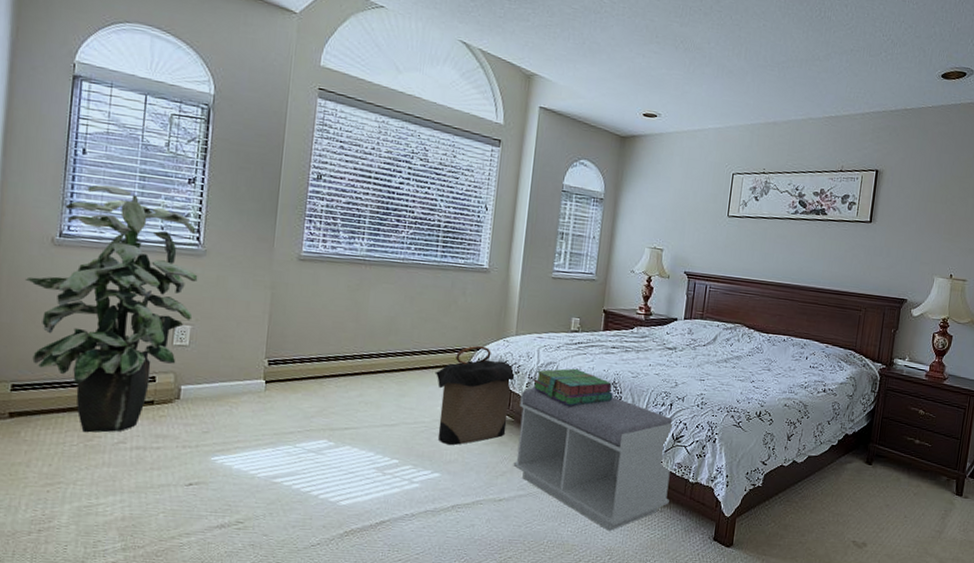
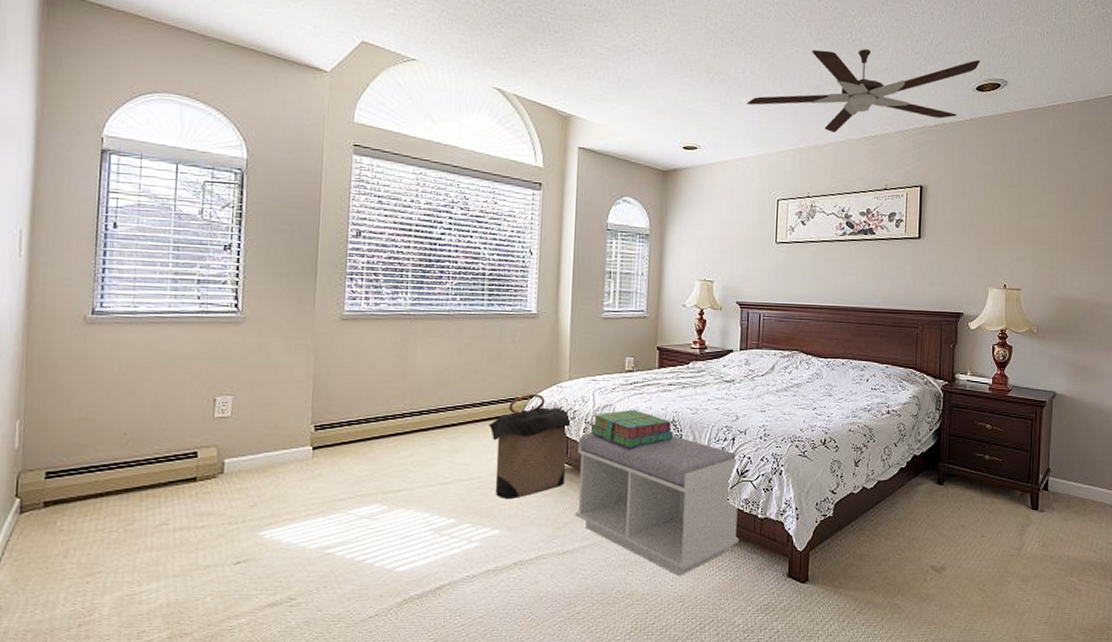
indoor plant: present [24,184,198,433] -> none [56,258,238,517]
ceiling fan: none [709,24,948,110] -> present [746,49,980,133]

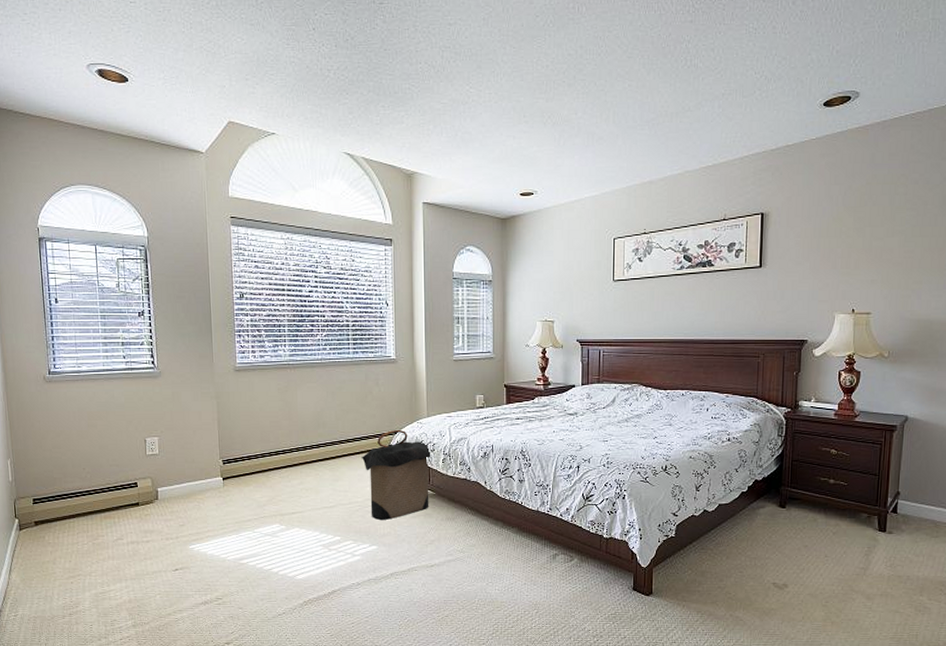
bench: present [575,433,739,577] -> none [439,463,586,588]
stack of books: present [590,409,673,448] -> none [448,441,523,476]
ceiling fan: present [746,49,980,133] -> none [580,73,828,166]

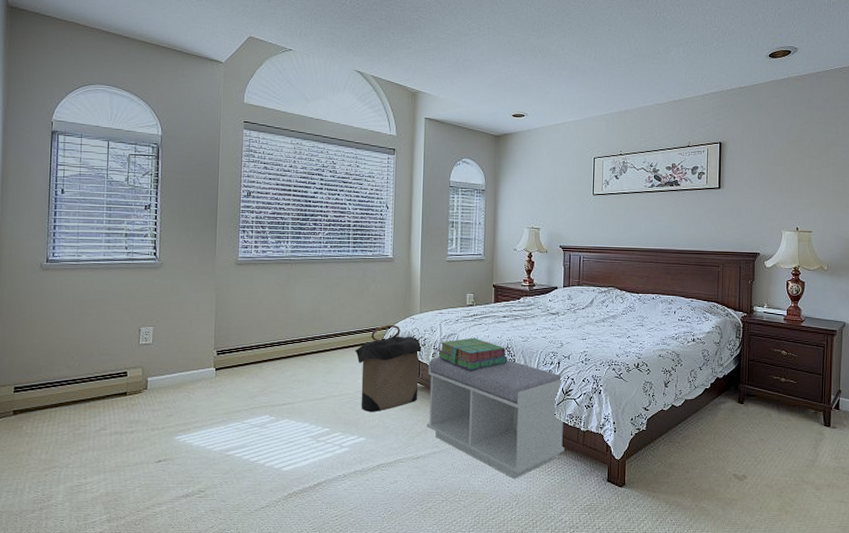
bench: none [439,463,586,588] -> present [426,357,565,480]
stack of books: none [448,441,523,476] -> present [438,337,508,371]

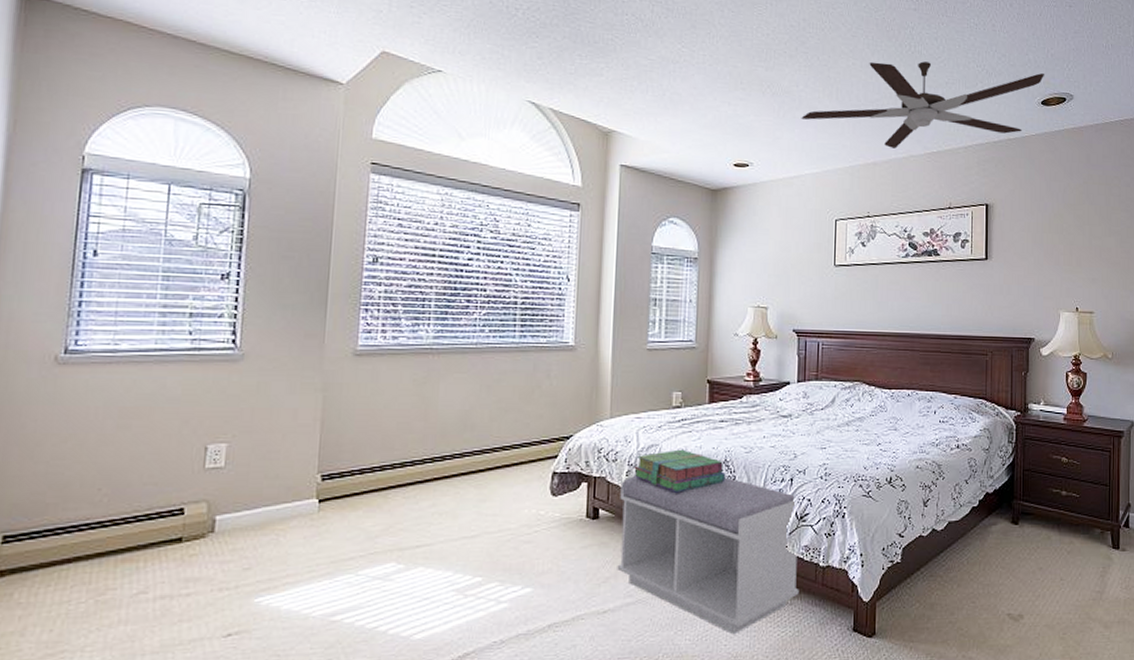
laundry hamper: present [354,324,423,413] -> none [519,433,614,554]
ceiling fan: none [566,25,772,98] -> present [801,61,1044,149]

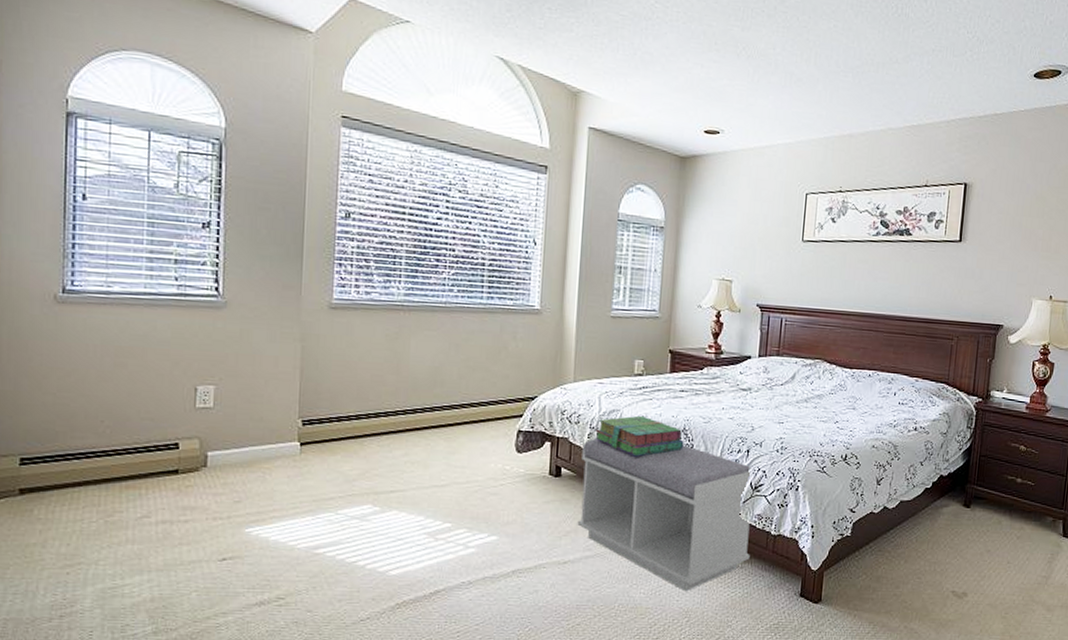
ceiling fan: present [801,61,1044,149] -> none [776,24,1040,120]

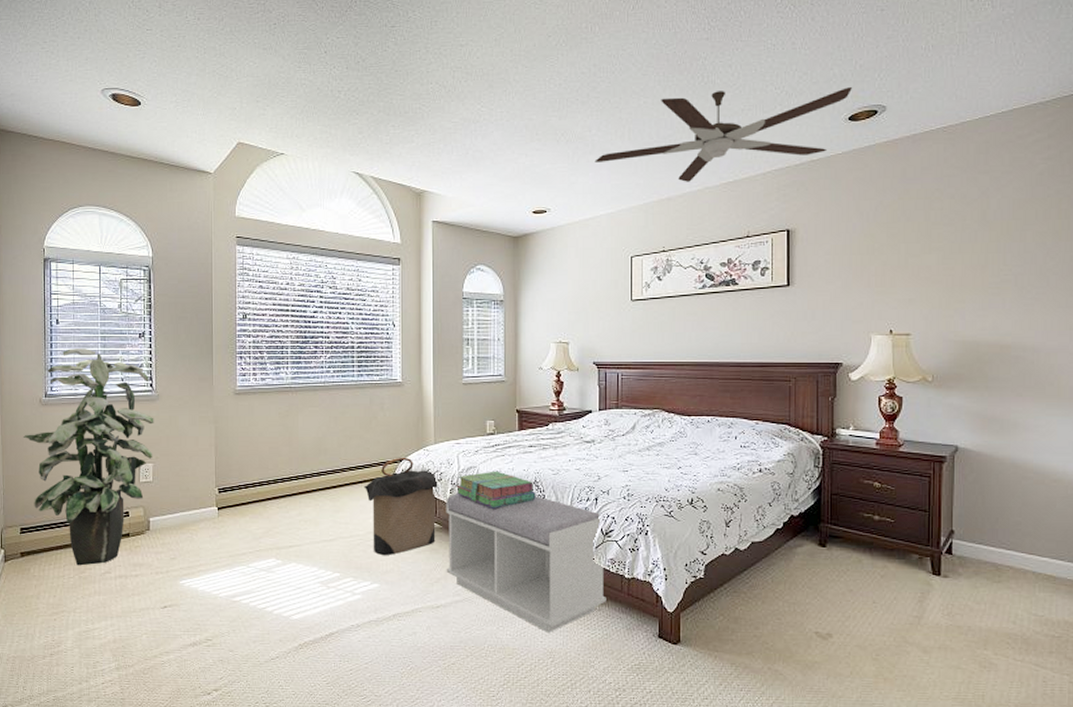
indoor plant: none [27,233,219,508] -> present [22,349,154,566]
laundry hamper: none [486,394,577,506] -> present [364,457,439,556]
ceiling fan: none [776,24,1040,120] -> present [595,87,852,182]

